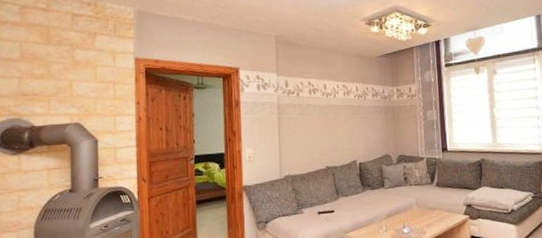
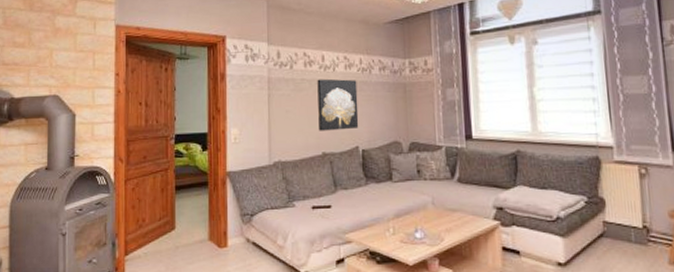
wall art: none [320,104,356,148] -> present [317,79,359,131]

